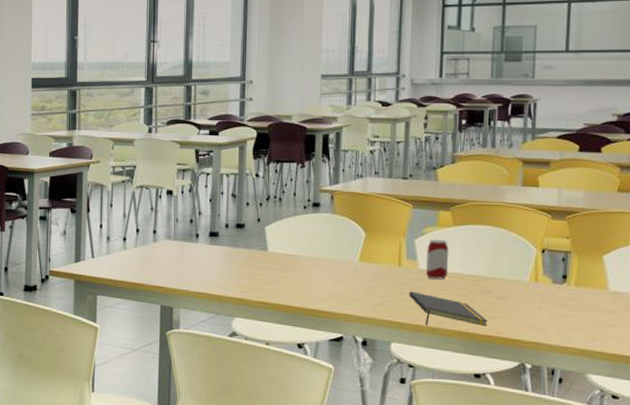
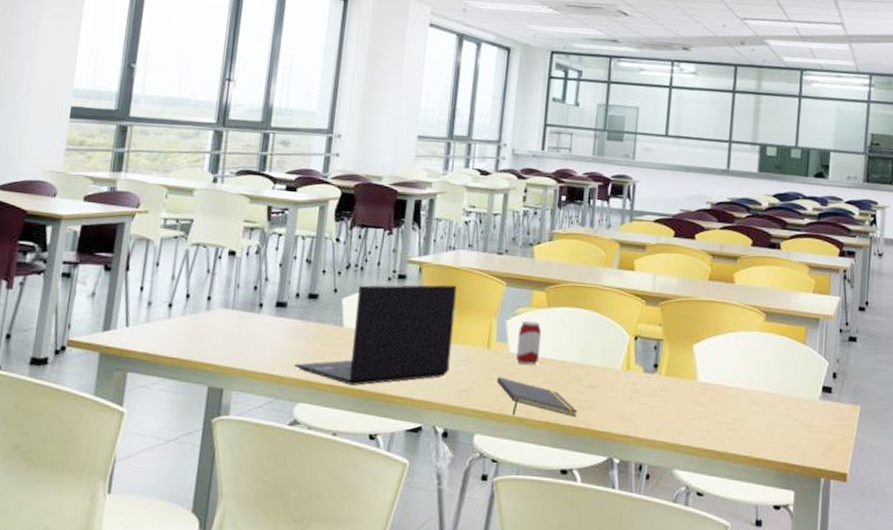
laptop: none [229,210,366,302] -> present [294,284,457,385]

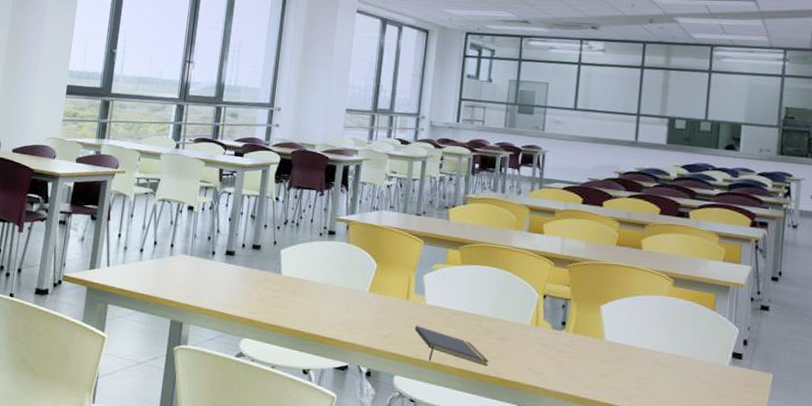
laptop: present [294,284,457,385] -> none [241,239,380,326]
beverage can: present [516,320,542,365] -> none [433,276,456,317]

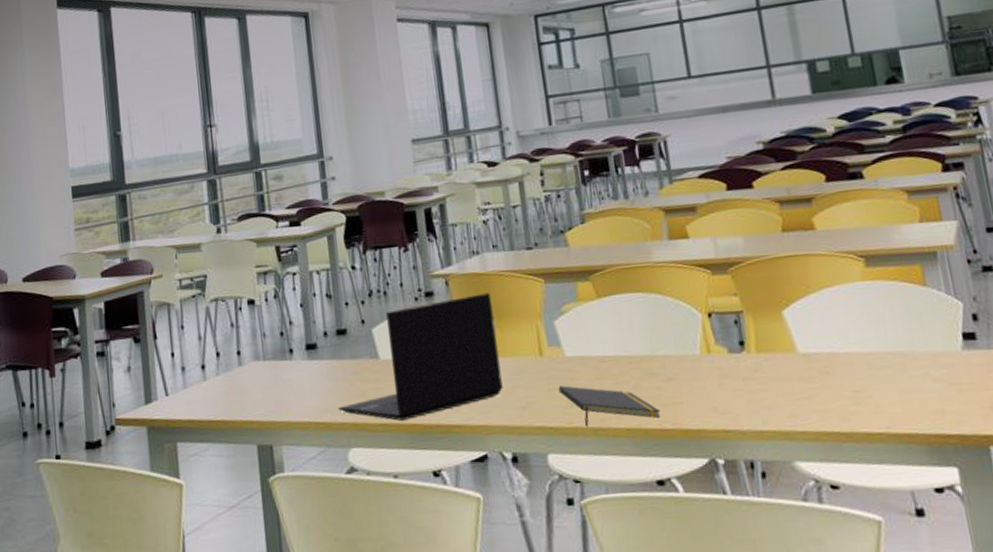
laptop: none [241,239,380,326] -> present [338,293,503,421]

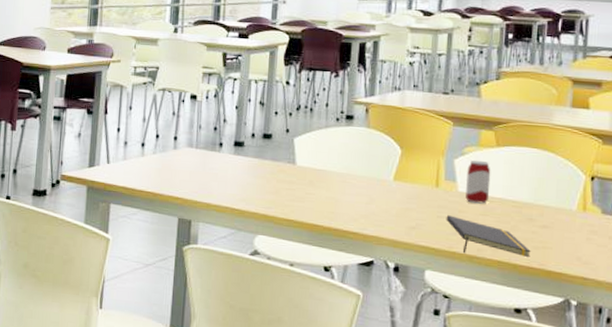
laptop: present [338,293,503,421] -> none [253,124,403,220]
beverage can: none [570,316,601,367] -> present [465,160,491,204]

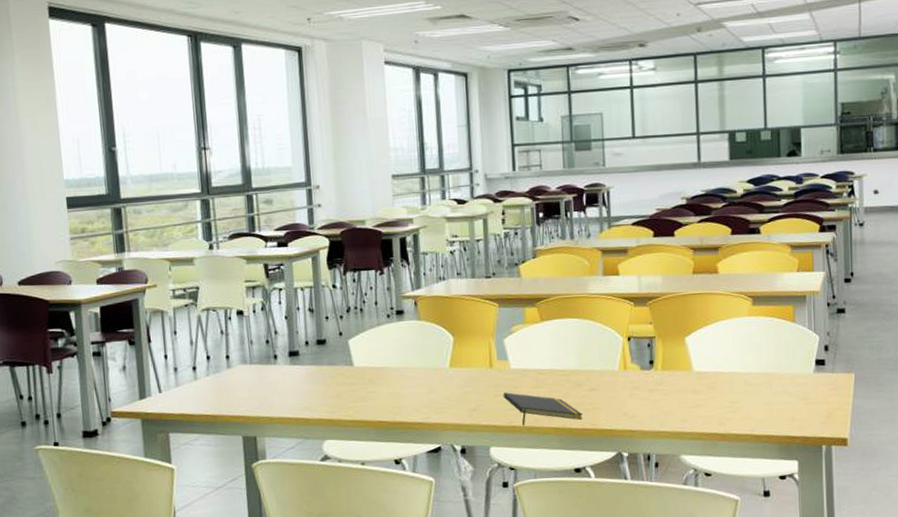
beverage can: present [465,160,491,204] -> none [516,336,540,378]

